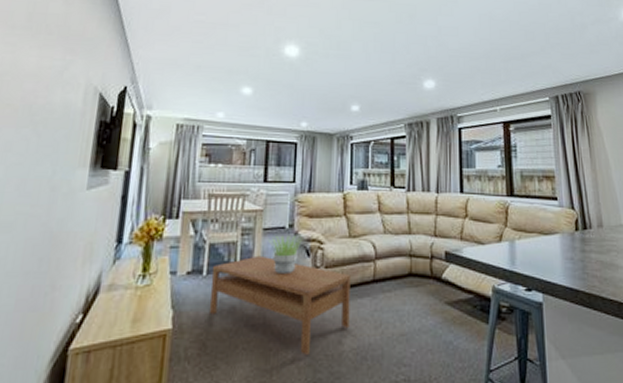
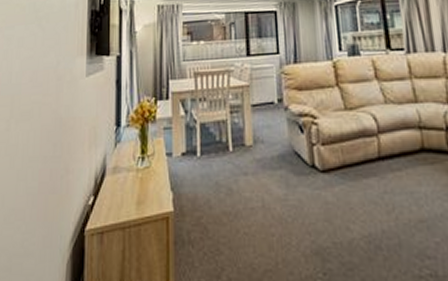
coffee table: present [210,255,351,355] -> none [205,133,357,241]
potted plant: present [268,235,303,275] -> none [257,110,295,154]

